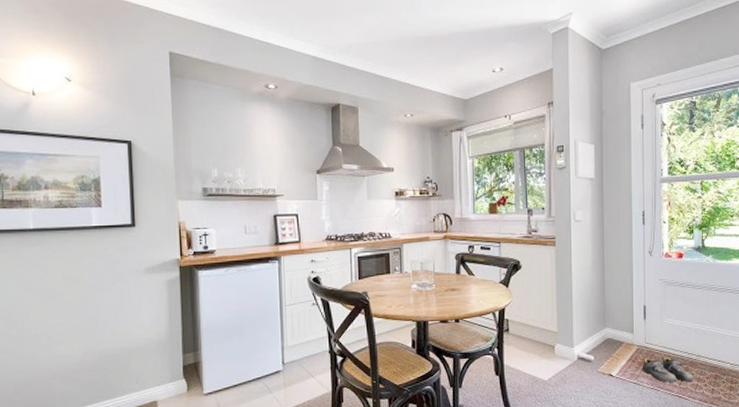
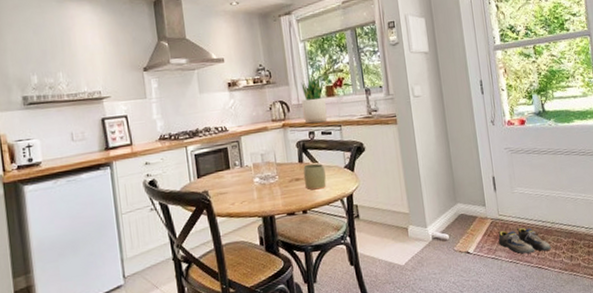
mug: none [459,276,481,301] -> present [303,163,327,190]
planter: none [465,192,489,238] -> present [301,76,328,124]

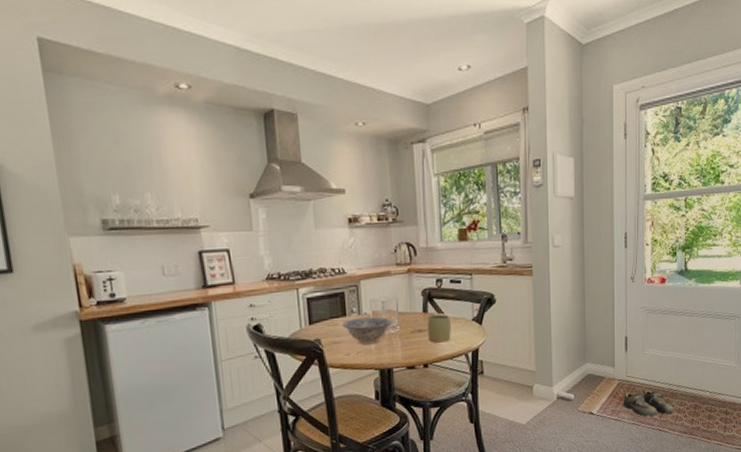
bowl: none [226,168,272,195] -> present [341,316,393,345]
planter: present [301,76,328,124] -> none [431,216,458,270]

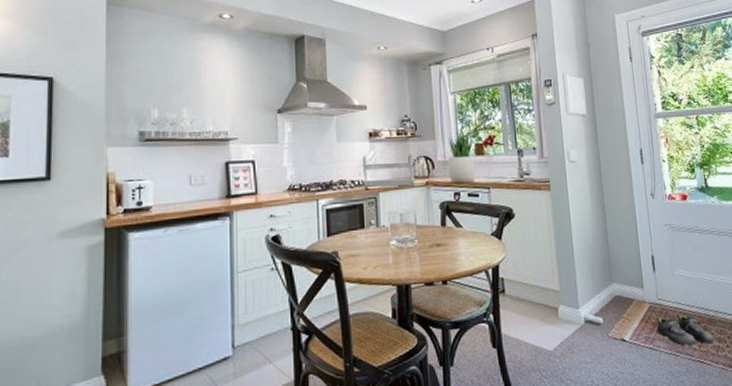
bowl: present [341,316,393,345] -> none [359,229,411,259]
dish rack: none [342,240,397,278] -> present [362,154,416,190]
mug: present [426,314,451,343] -> none [445,228,470,258]
planter: none [431,216,458,270] -> present [448,131,475,184]

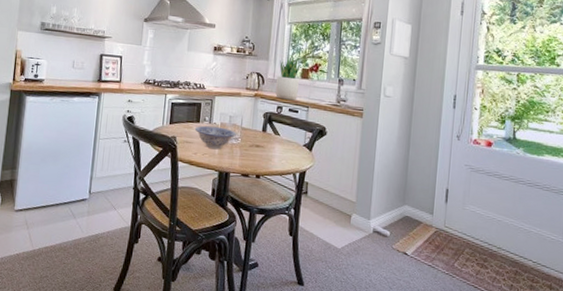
bowl: none [359,229,411,259] -> present [194,125,236,150]
dish rack: present [362,154,416,190] -> none [203,65,248,97]
shoe: present [656,315,715,345] -> none [438,241,493,273]

